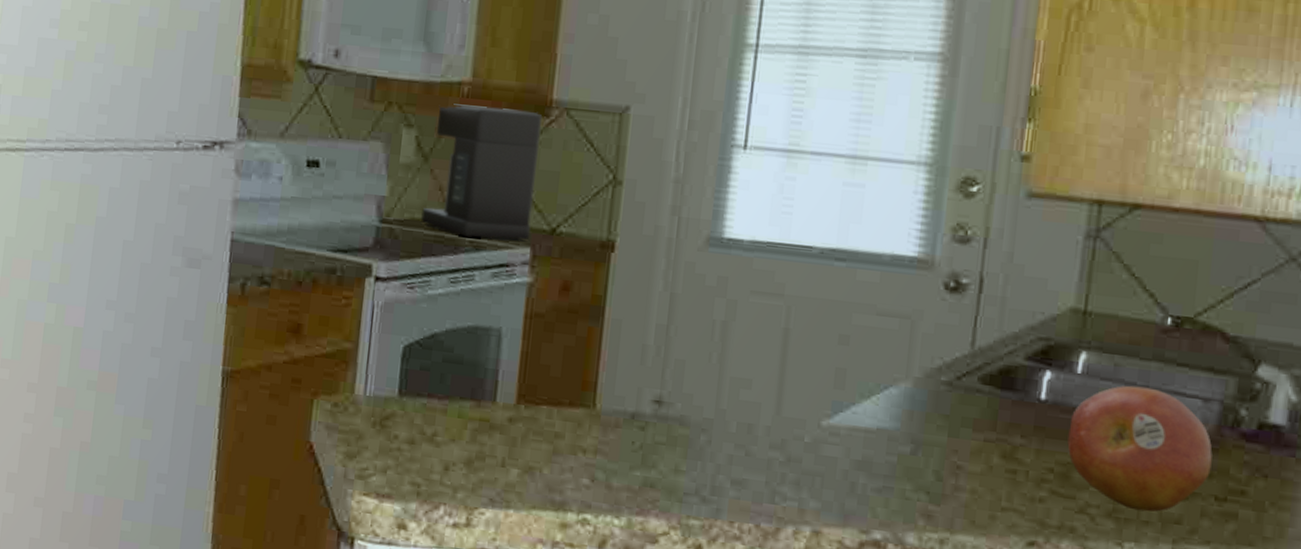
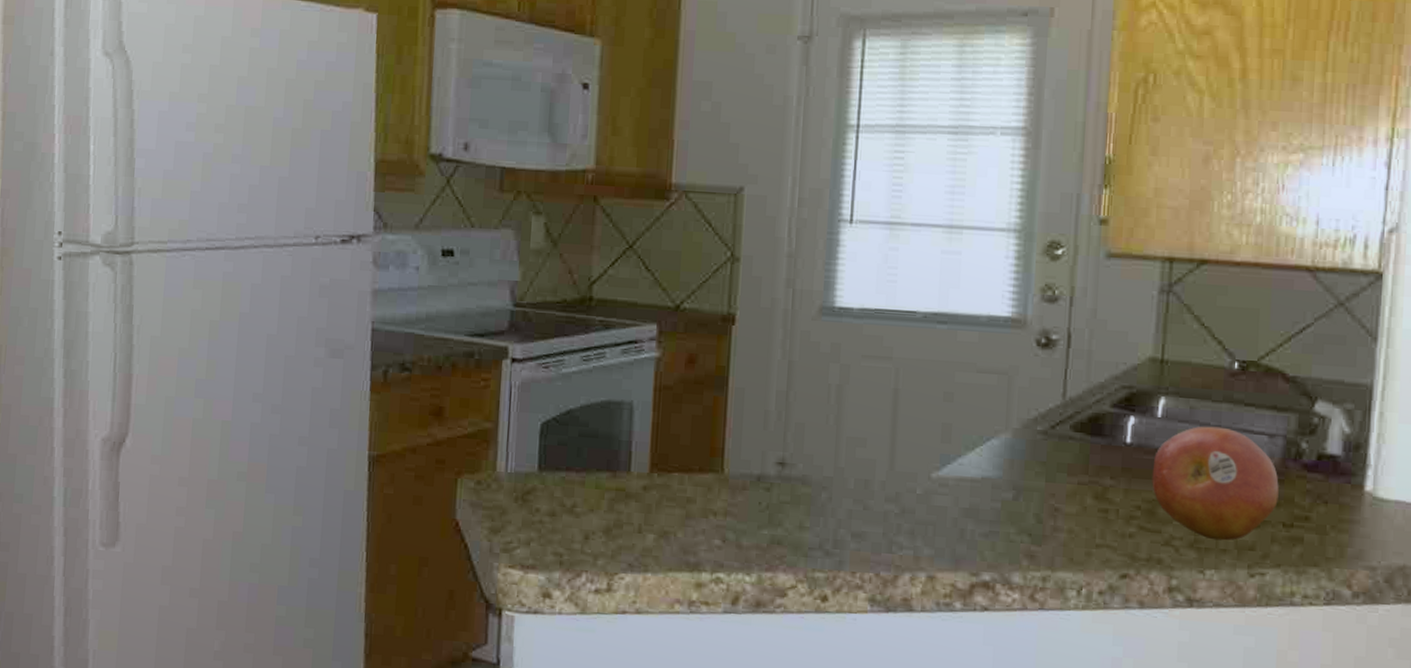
coffee maker: present [421,104,543,241] -> none [553,191,663,318]

